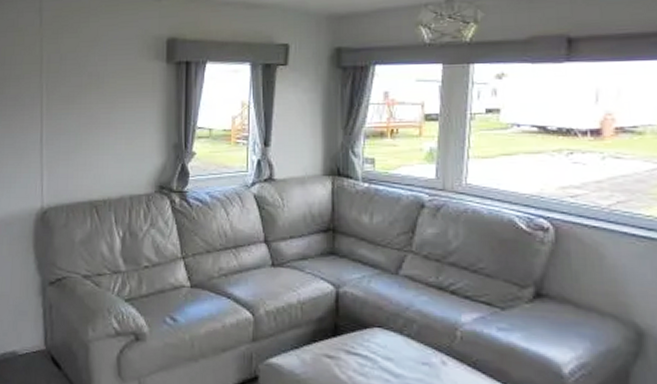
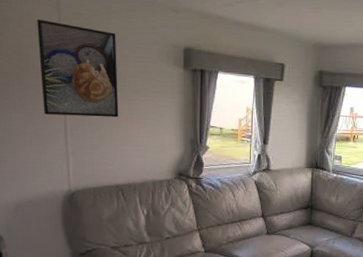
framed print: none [20,27,96,125] -> present [37,19,119,118]

